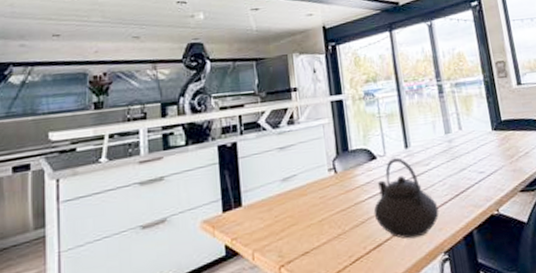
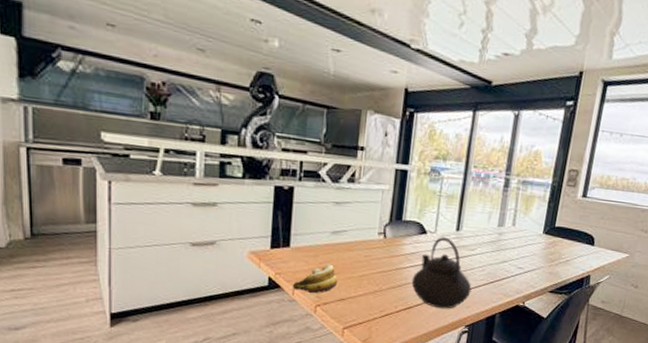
banana: none [251,215,298,254] -> present [292,264,338,293]

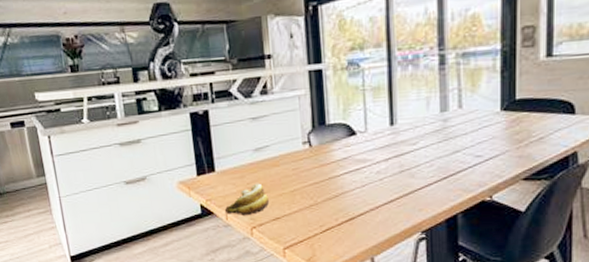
teapot: present [411,237,472,309] -> none [348,135,421,216]

